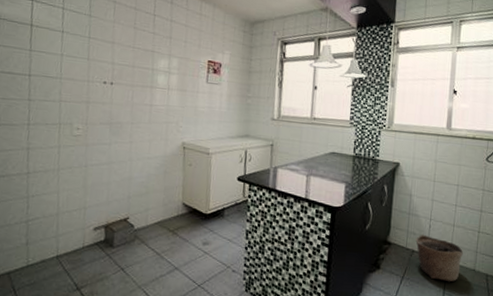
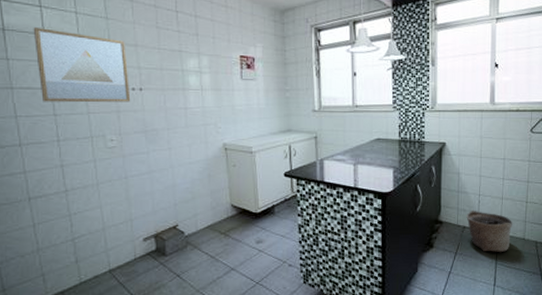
wall art: none [19,18,103,95] -> present [33,28,131,103]

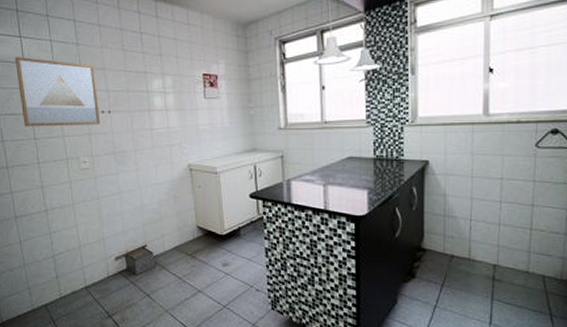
basket: present [466,210,513,252] -> none [455,237,514,286]

